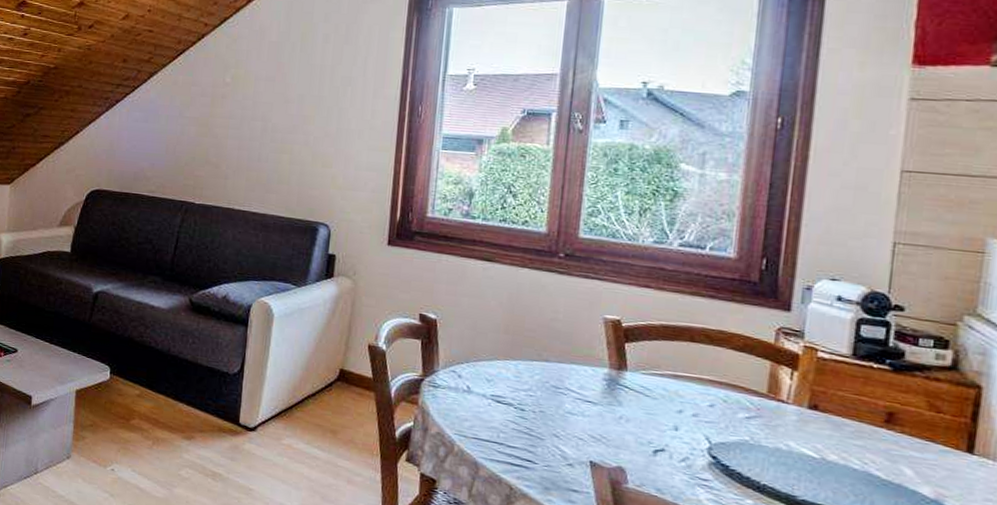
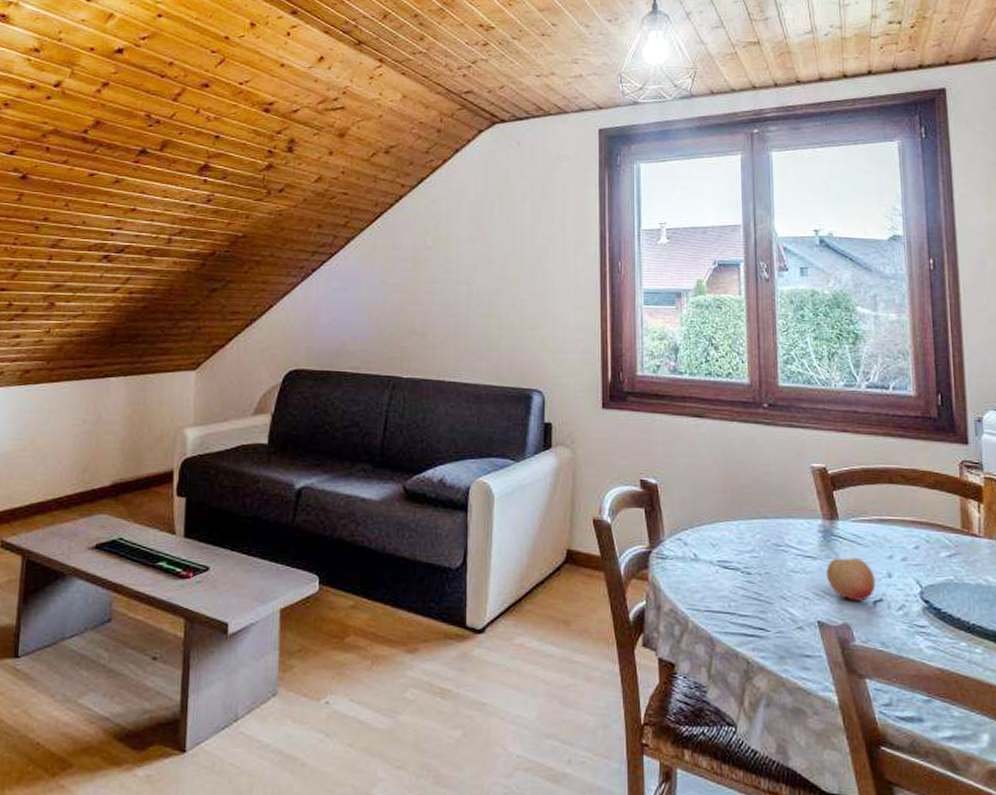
fruit: none [605,405,660,449] -> present [825,557,876,601]

